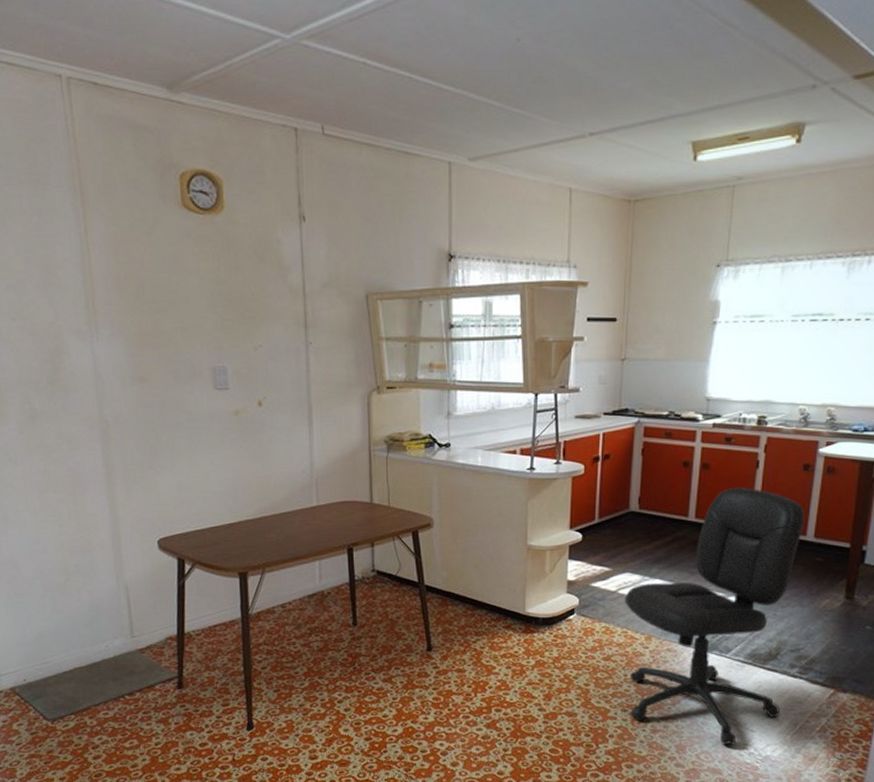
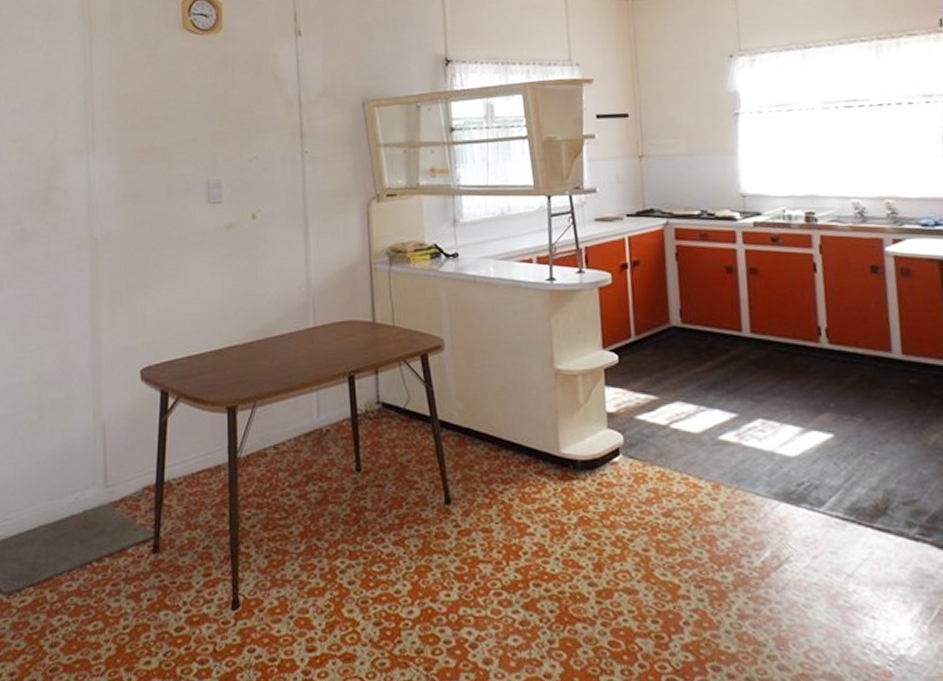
chair: present [624,487,805,745] -> none [679,295,907,638]

